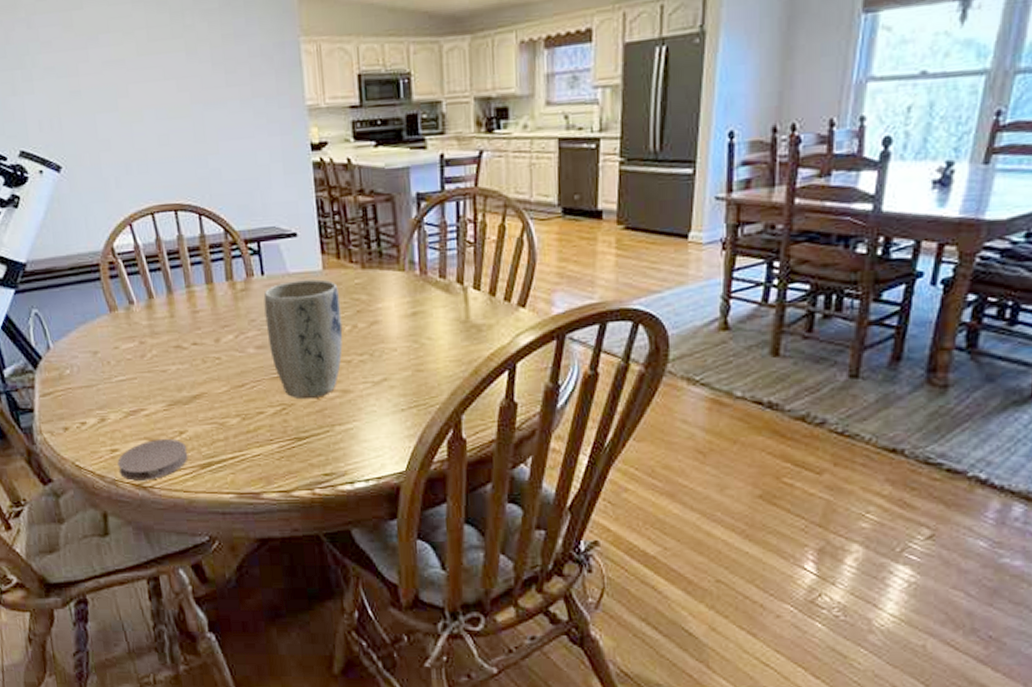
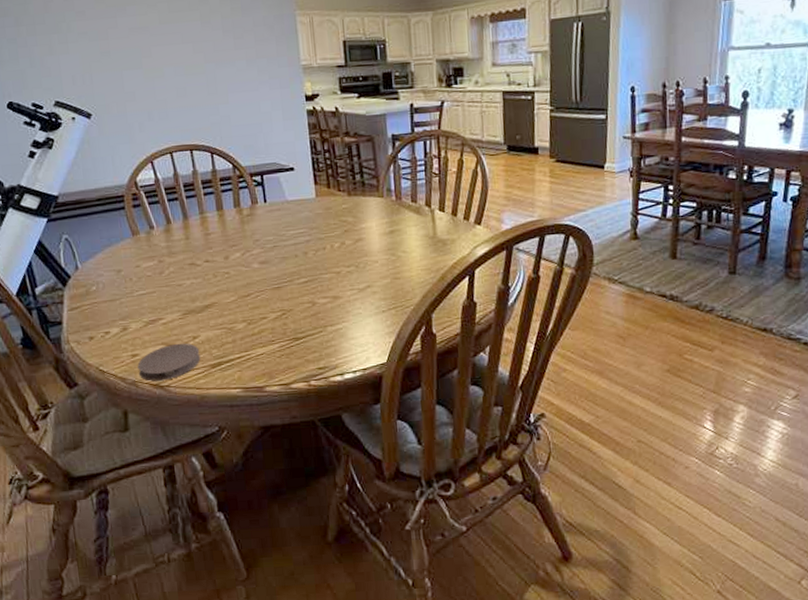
plant pot: present [263,279,343,400] -> none [266,205,333,306]

